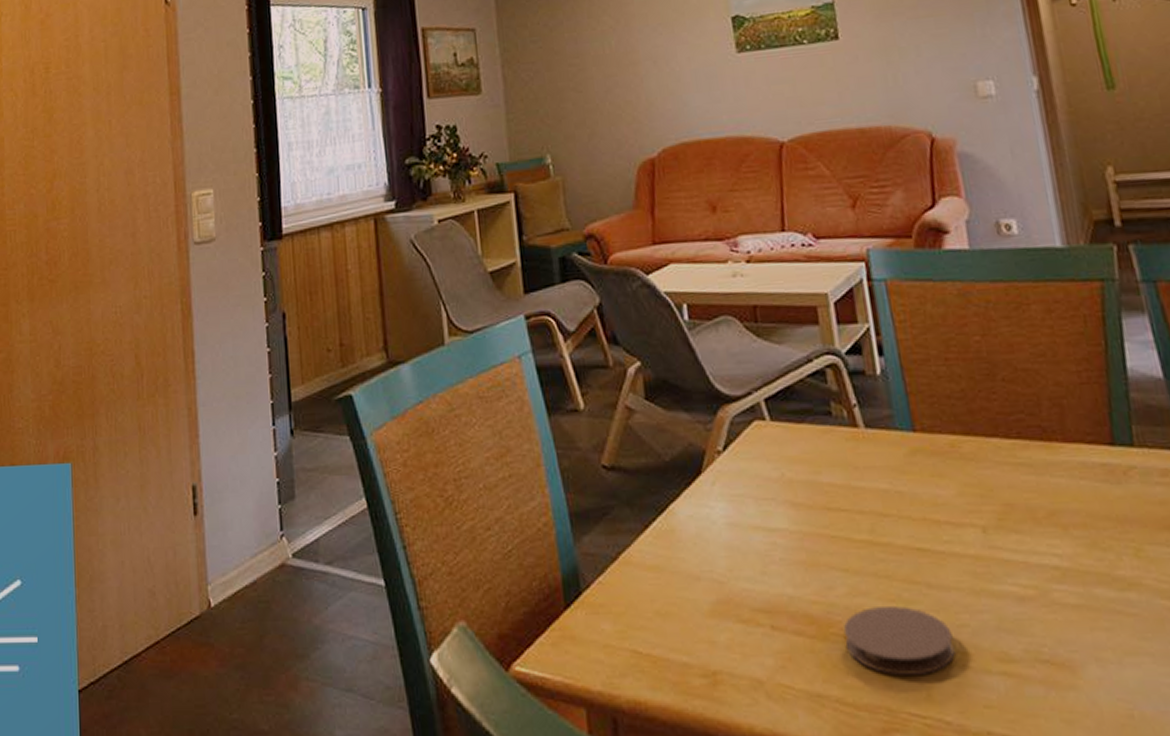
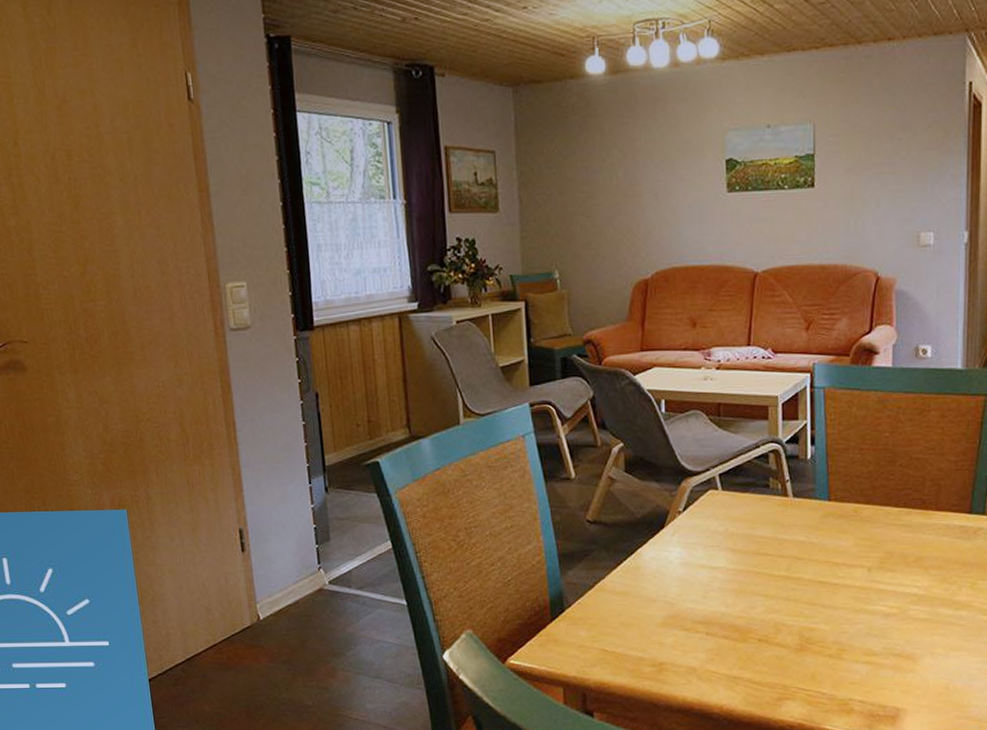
coaster: present [843,606,955,675] -> none [758,620,835,664]

